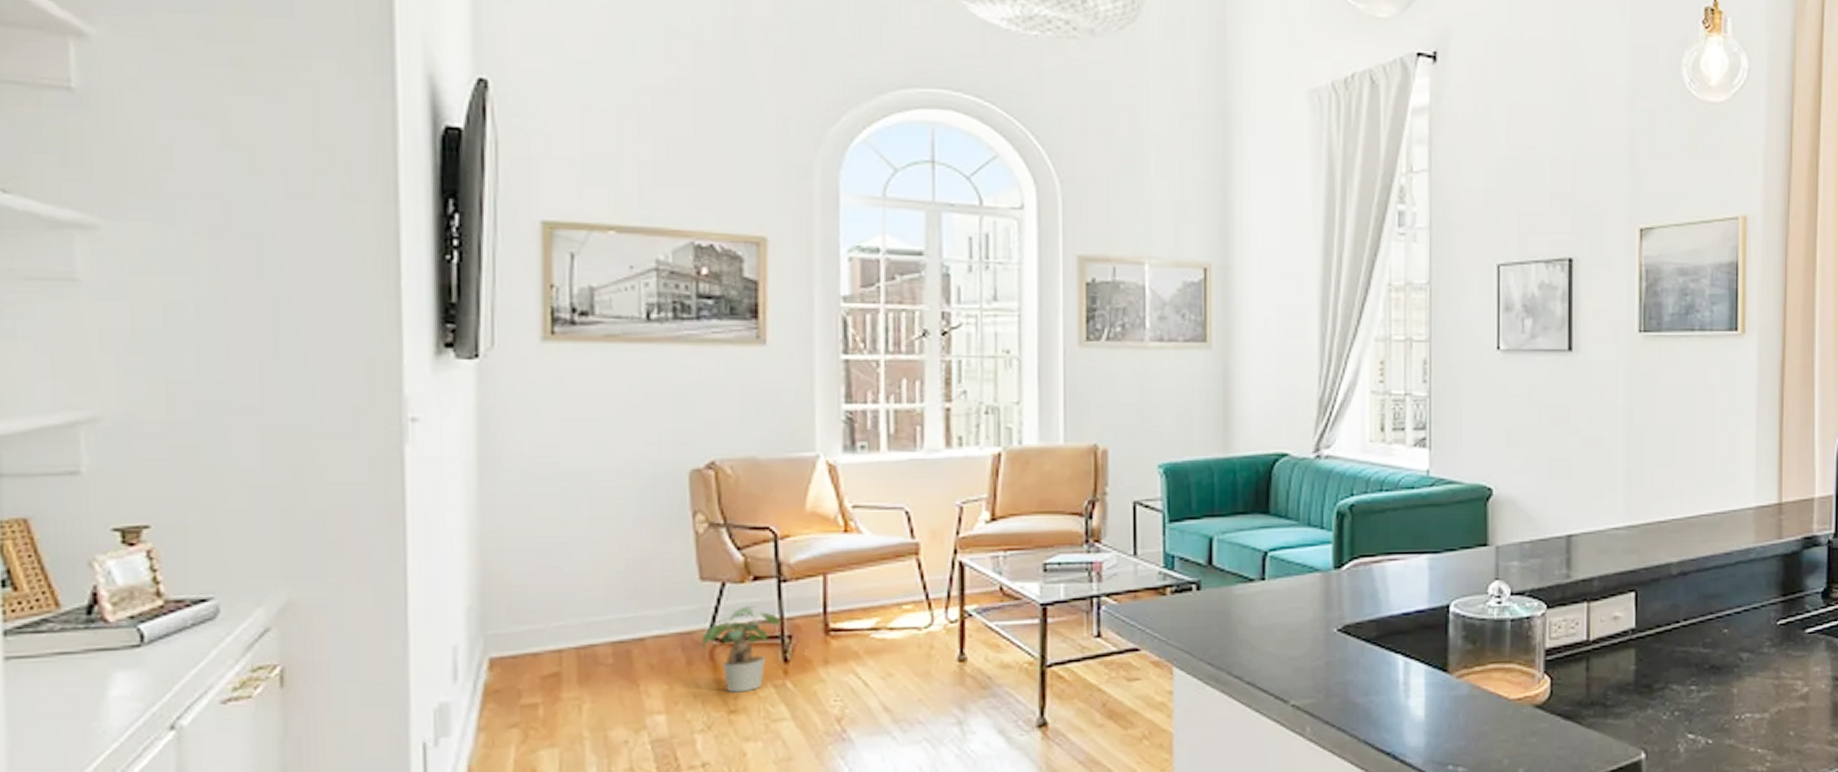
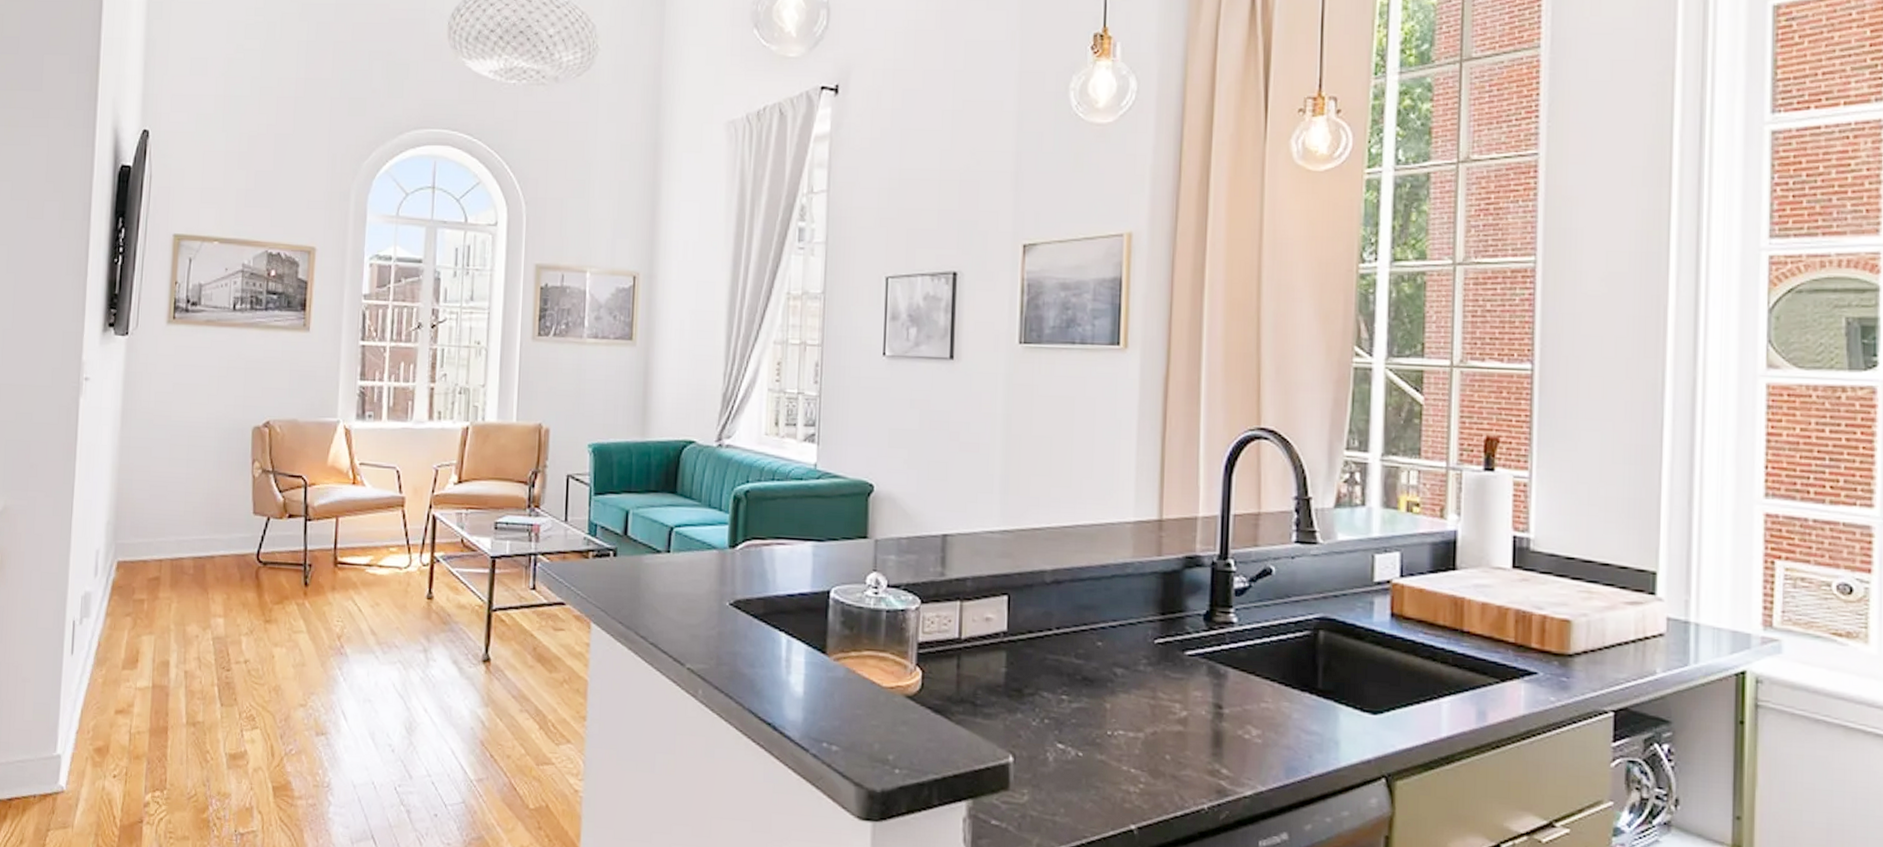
potted plant: present [700,606,781,693] -> none [250,538,305,607]

